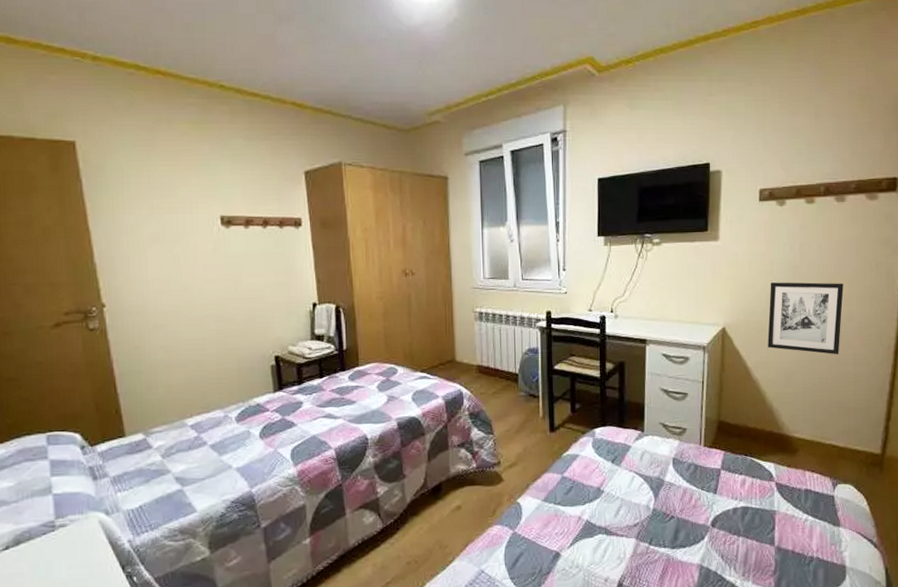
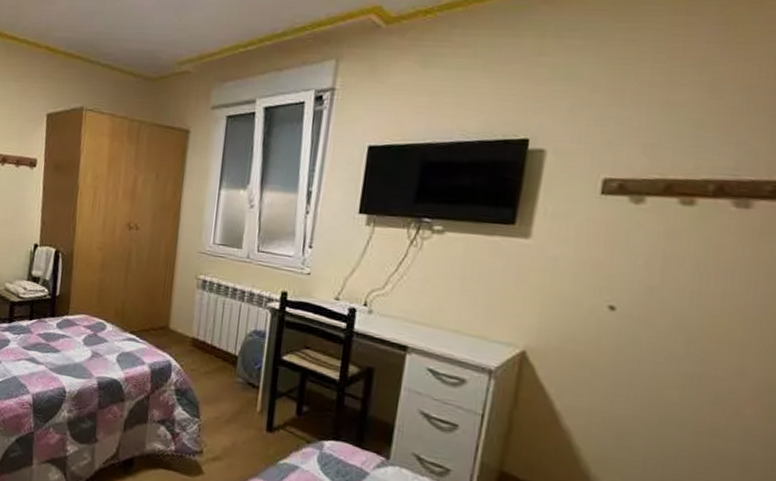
wall art: present [767,282,844,355] -> none [591,303,735,423]

